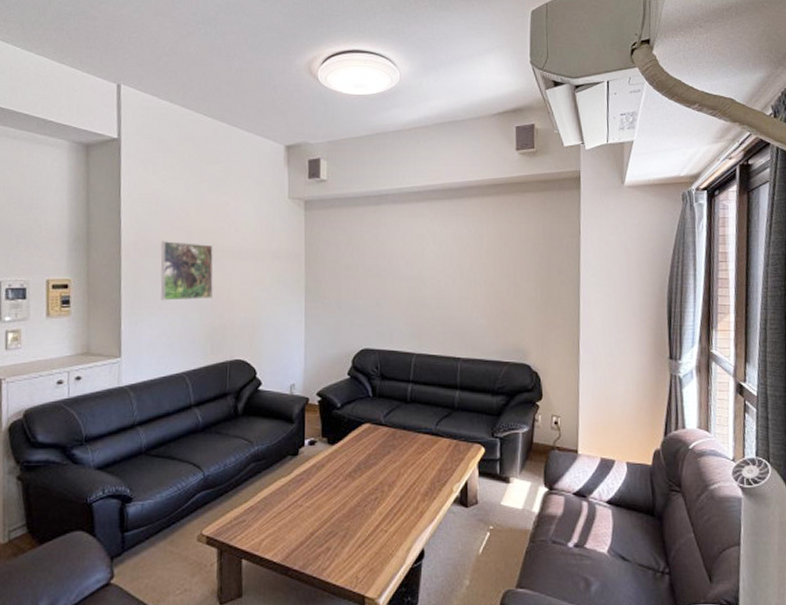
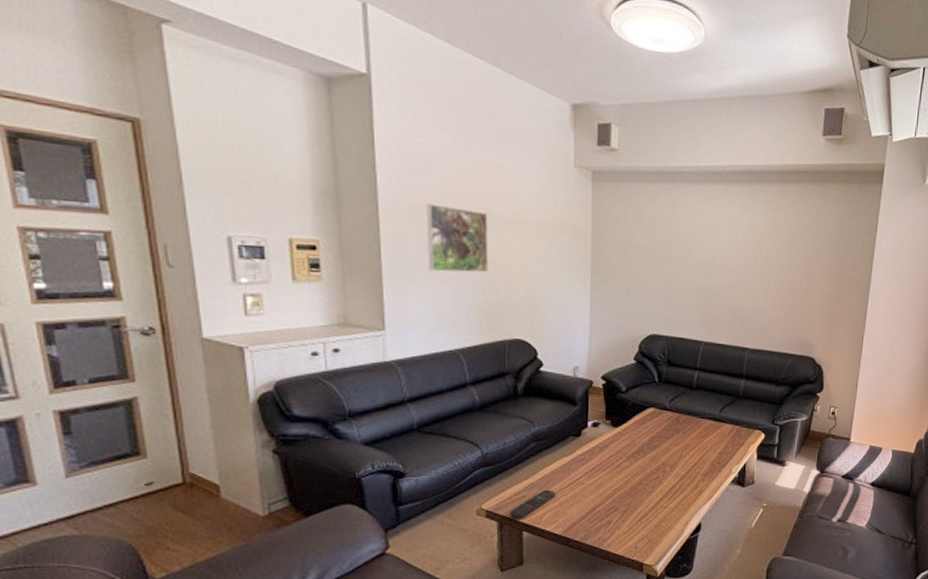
remote control: none [230,513,274,545] -> present [510,489,556,519]

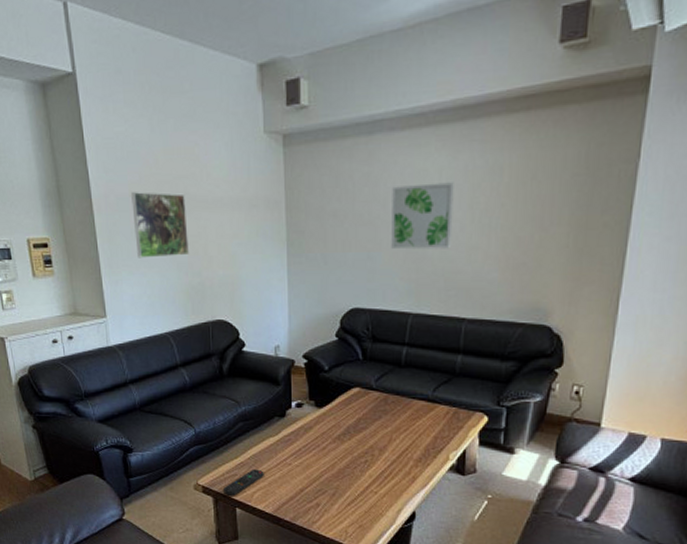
wall art: none [687,230,742,288] -> present [391,182,454,250]

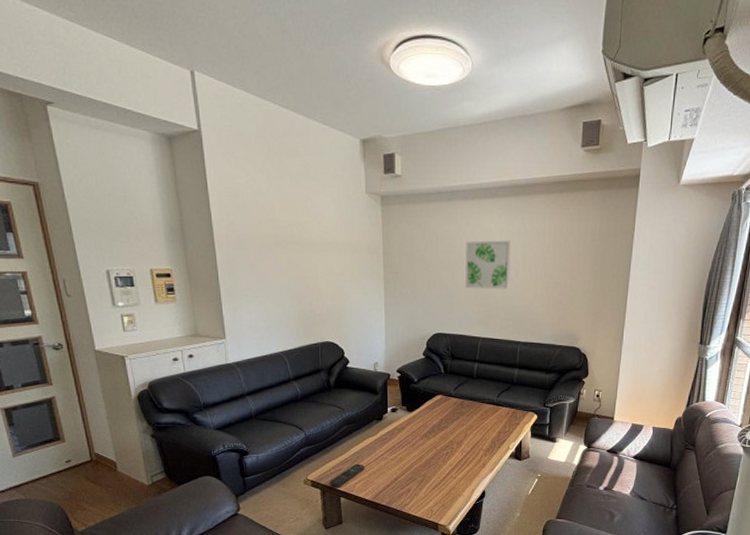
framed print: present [131,192,189,258] -> none [251,234,301,289]

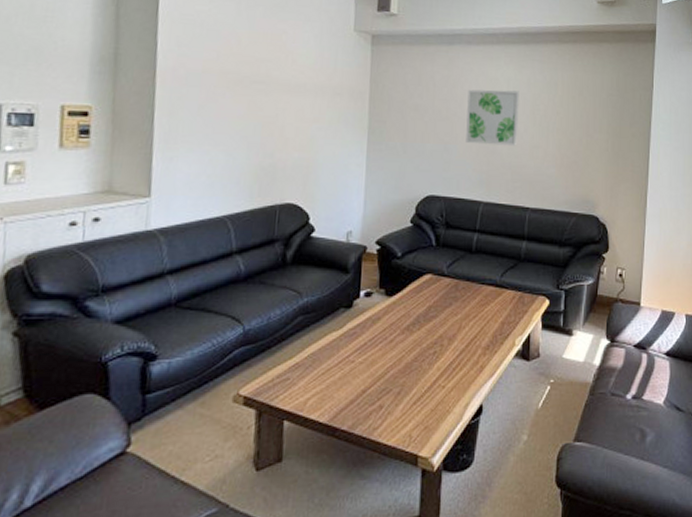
remote control: present [330,463,365,487] -> none [270,370,322,406]

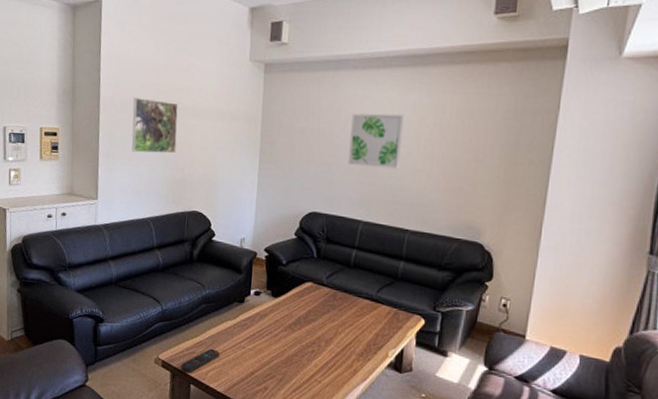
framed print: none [201,69,266,136] -> present [131,98,178,154]
remote control: none [270,370,322,406] -> present [181,348,220,373]

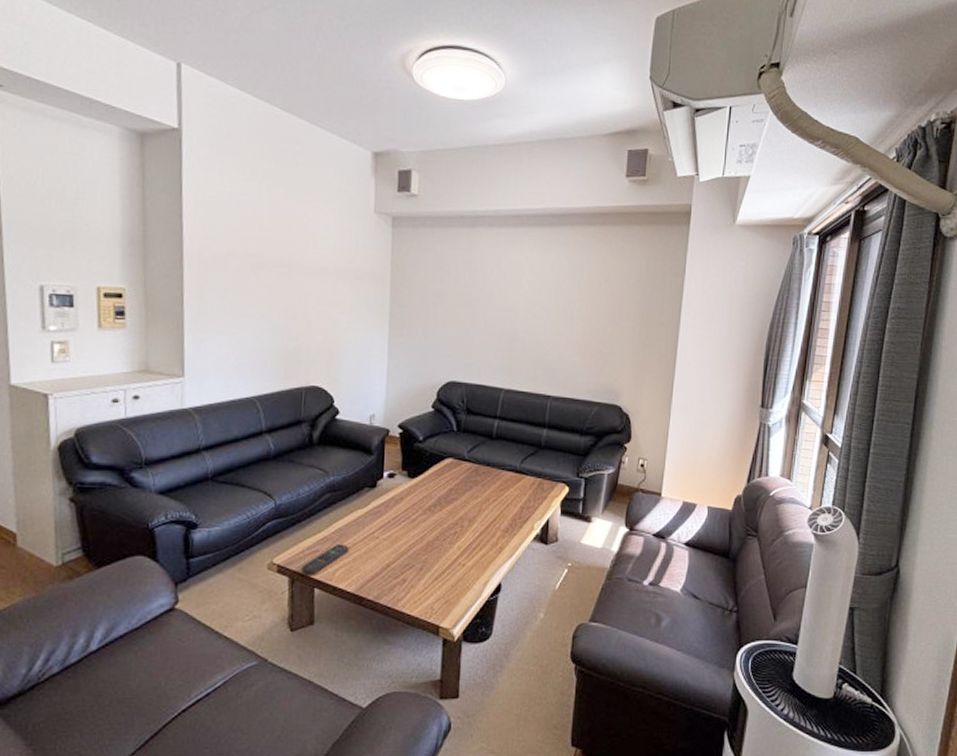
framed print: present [131,98,178,154] -> none [228,251,289,319]
wall art: present [348,113,404,169] -> none [487,274,543,333]

